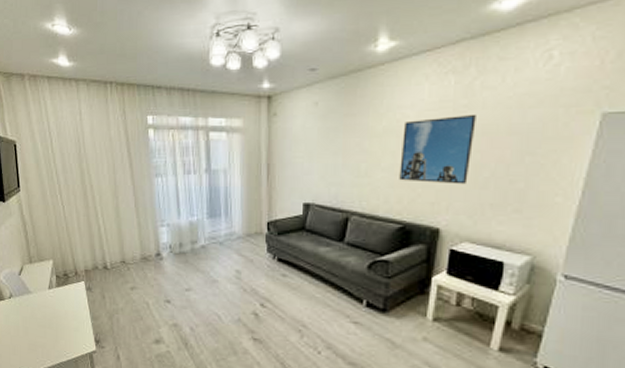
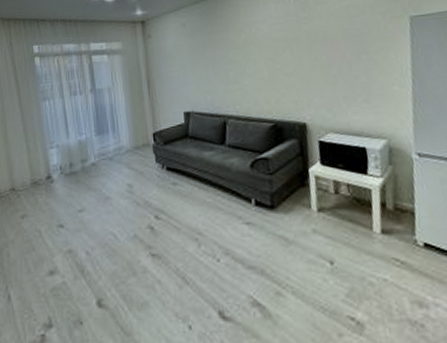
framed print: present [399,113,476,185] -> none [260,24,321,84]

